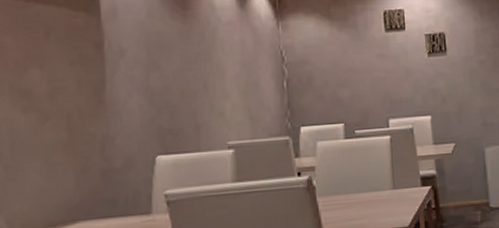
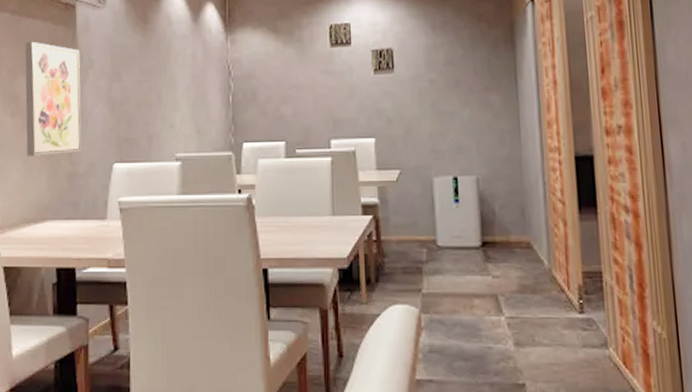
wall art: none [35,29,116,155] -> present [25,41,82,156]

